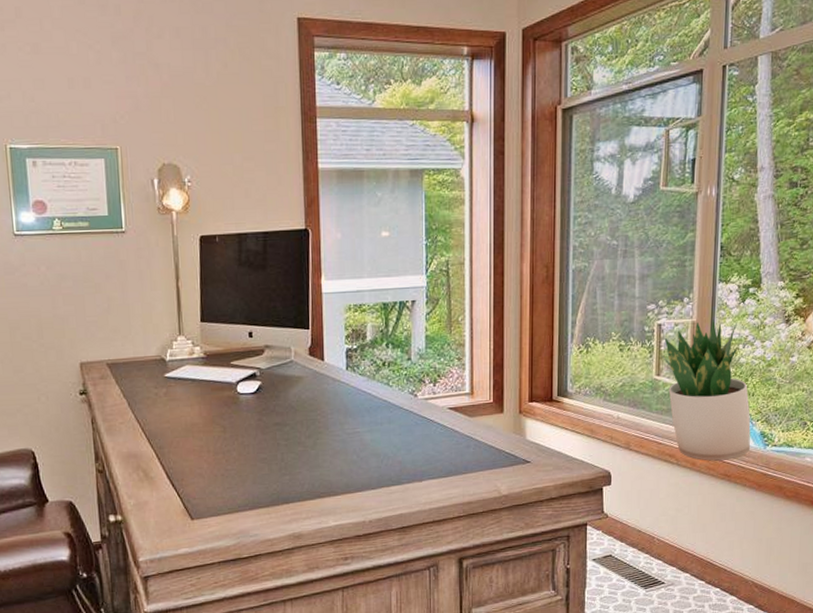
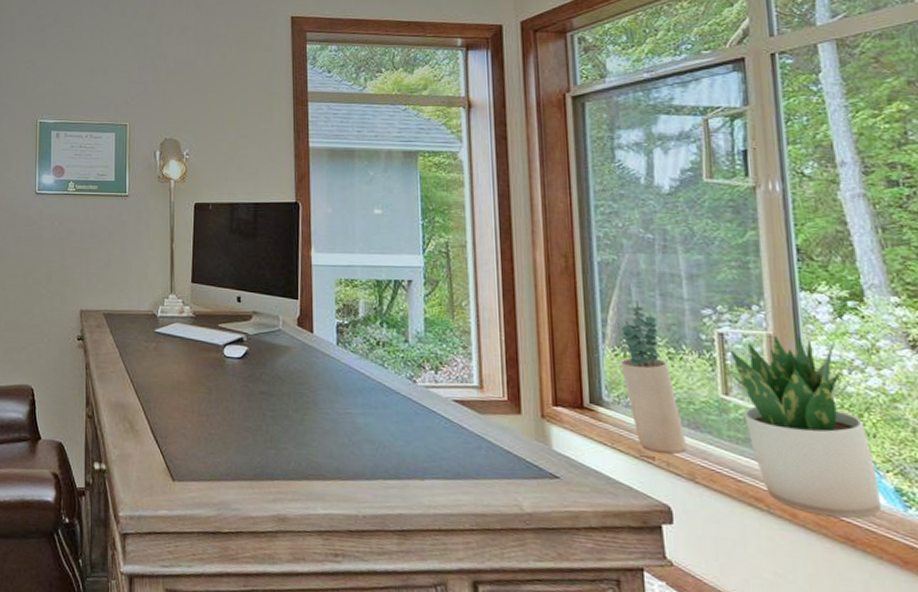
vase: none [583,302,627,431] -> present [620,300,687,455]

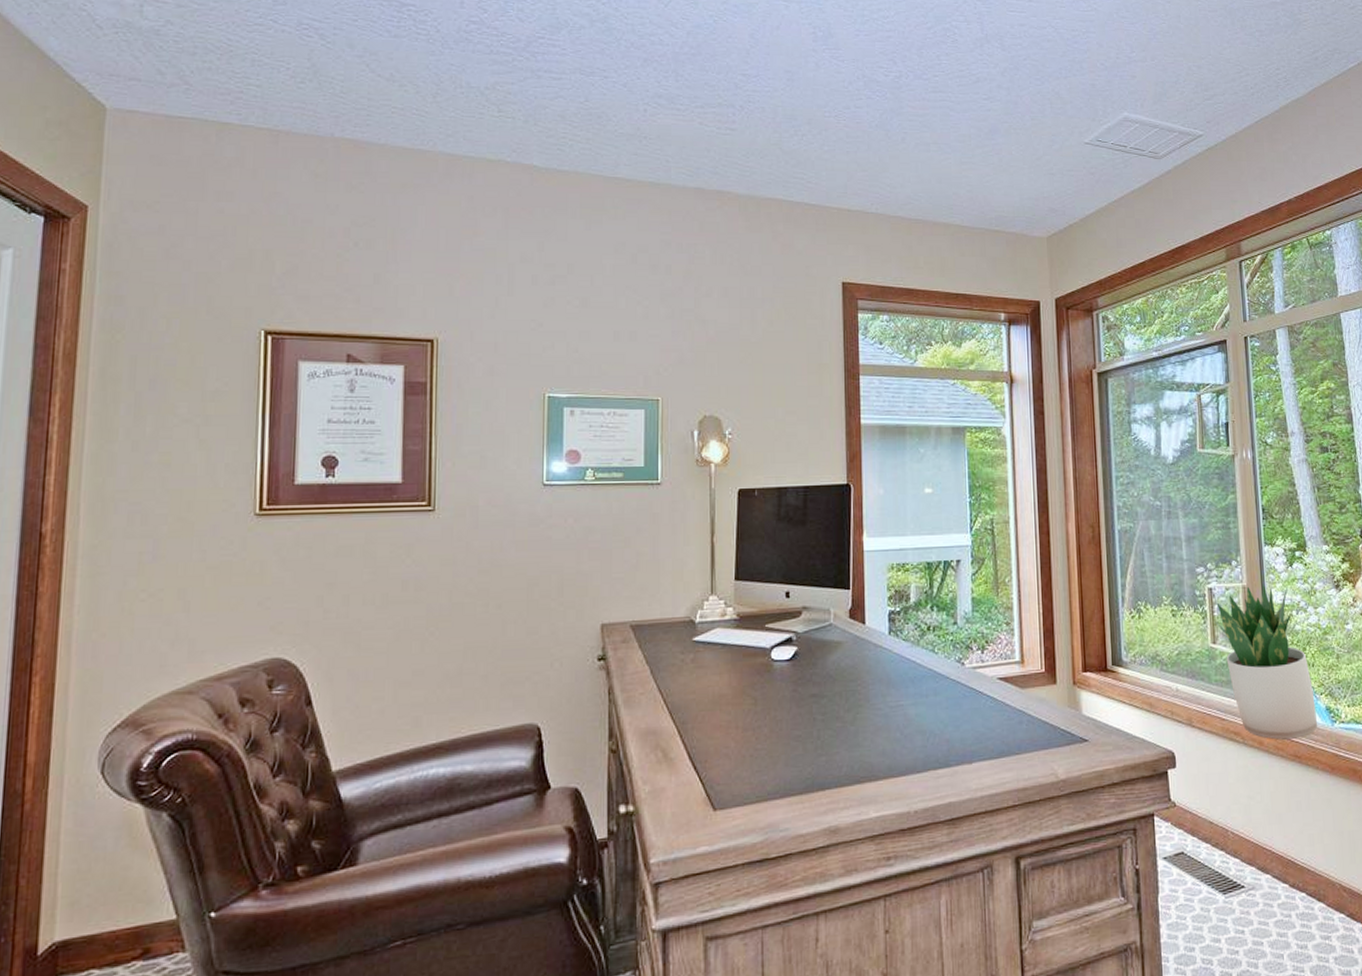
vase: present [620,300,687,455] -> none [1136,564,1186,705]

